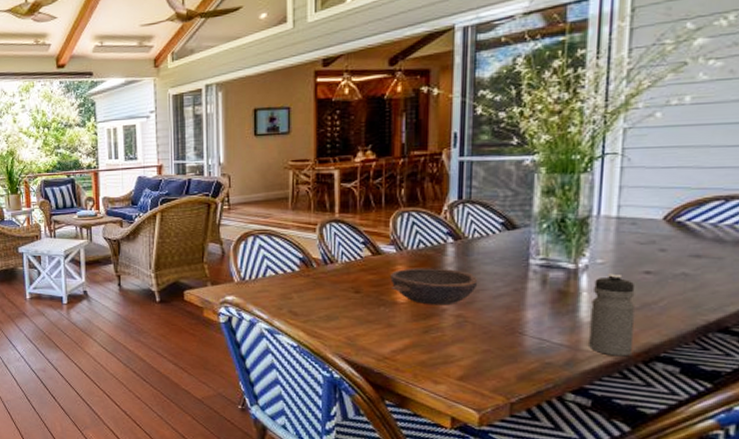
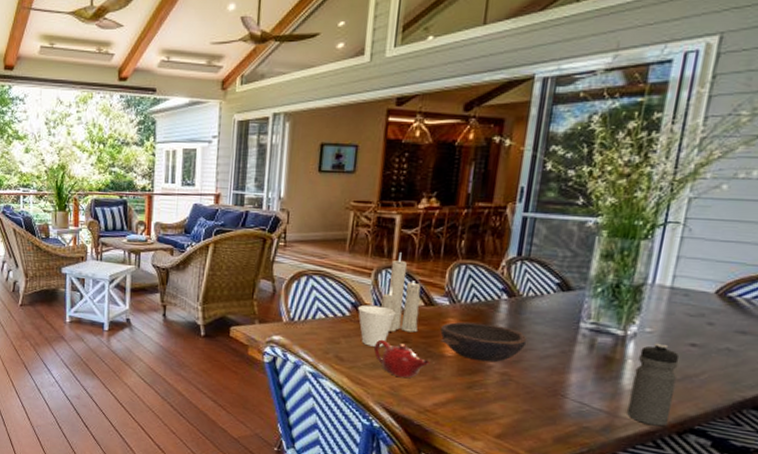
cup: none [307,259,344,299] -> present [358,305,396,347]
teapot: none [327,291,383,328] -> present [374,339,430,378]
candle: none [329,206,368,283] -> present [381,252,421,333]

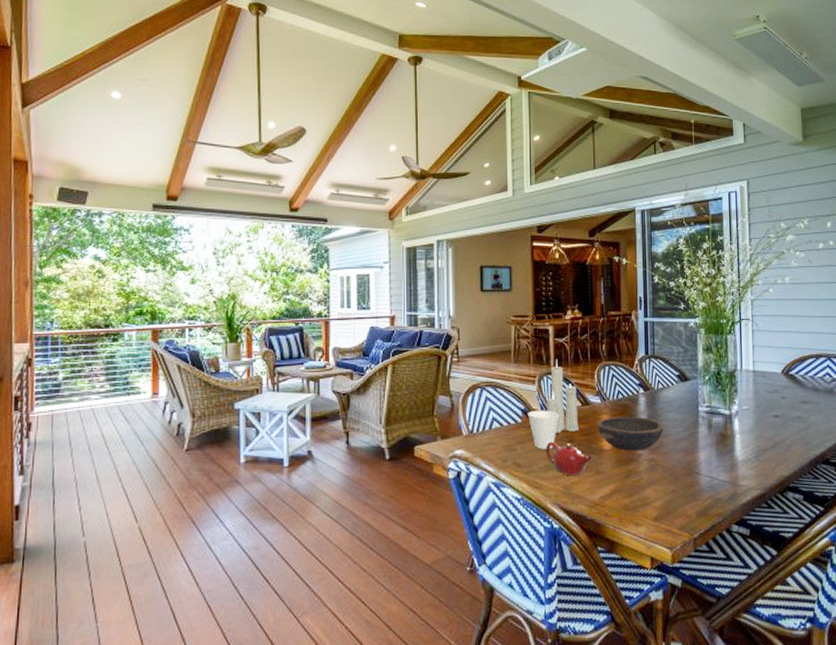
water bottle: present [627,343,680,427] -> none [743,418,773,489]

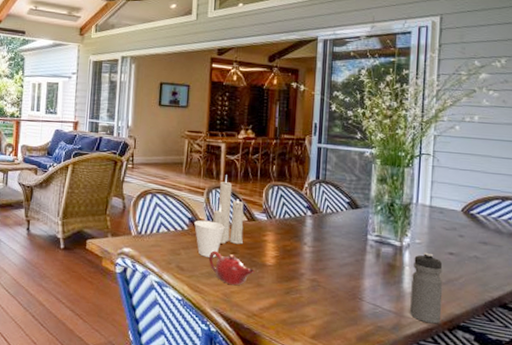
bowl: present [597,416,664,451] -> none [261,235,329,270]
water bottle: none [743,418,773,489] -> present [410,252,443,324]

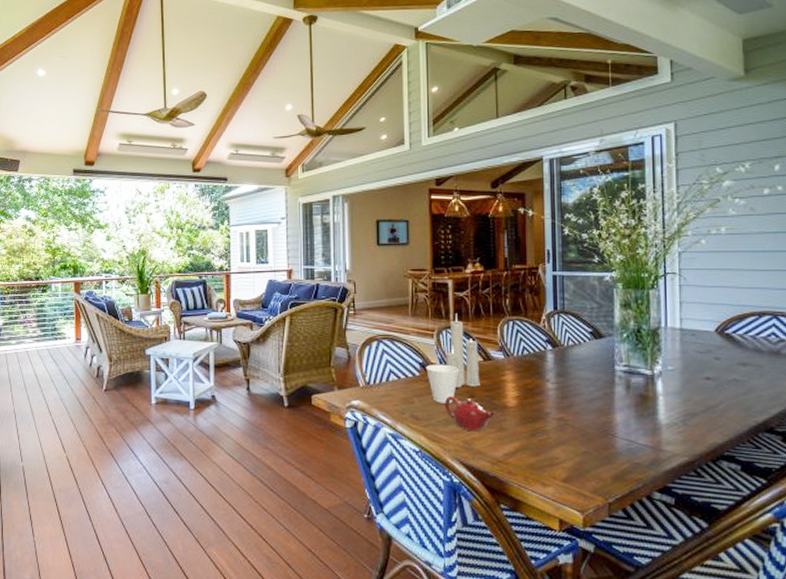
water bottle: present [410,252,443,324] -> none [667,379,703,456]

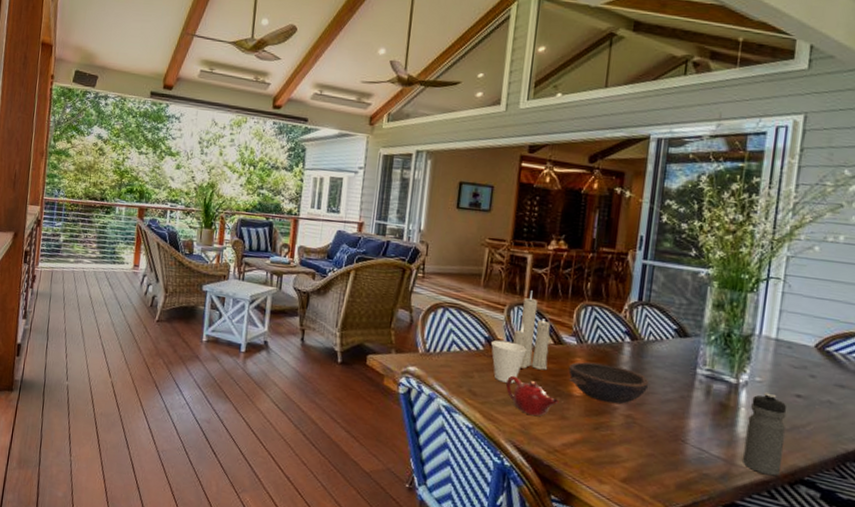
bowl: none [500,373,575,409] -> present [568,362,649,404]
water bottle: none [667,379,703,456] -> present [743,392,787,476]

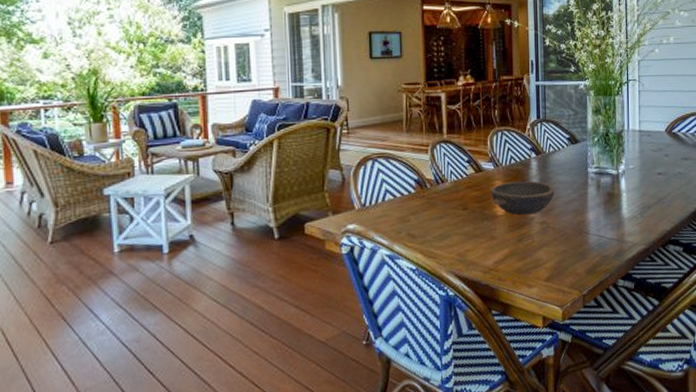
cup: present [491,340,527,384] -> none [421,179,453,219]
teapot: present [506,375,559,416] -> none [440,210,487,244]
candle: present [513,290,551,370] -> none [440,127,473,202]
water bottle: present [743,392,787,476] -> none [629,176,656,244]

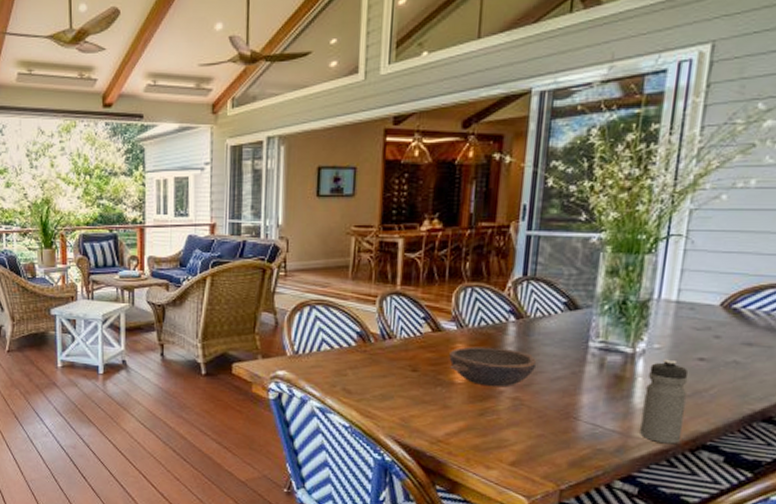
water bottle: none [629,176,656,244] -> present [640,359,689,444]

